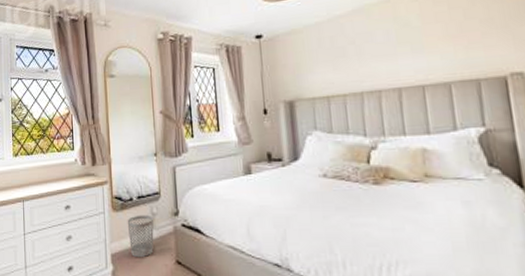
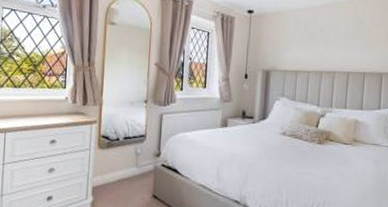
wastebasket: present [127,214,154,258] -> none [111,153,138,191]

